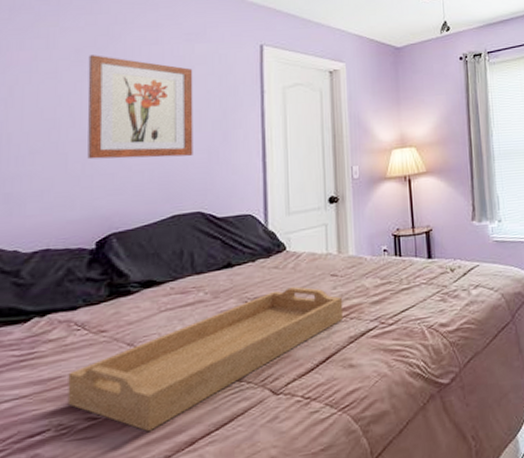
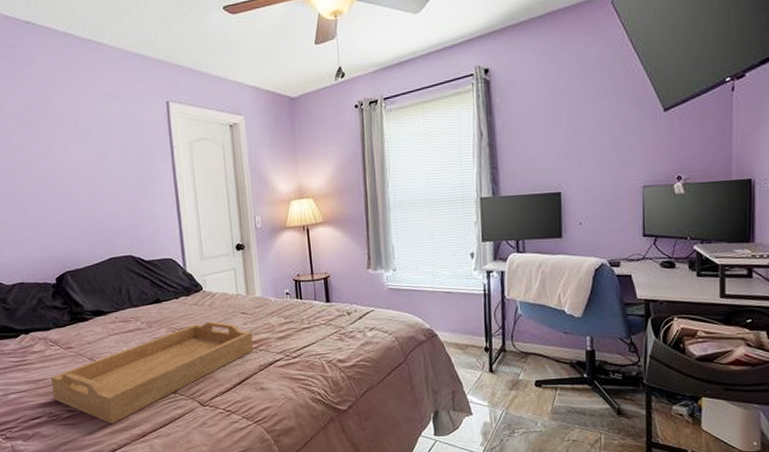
wall art: present [87,55,193,160] -> none [28,117,120,210]

